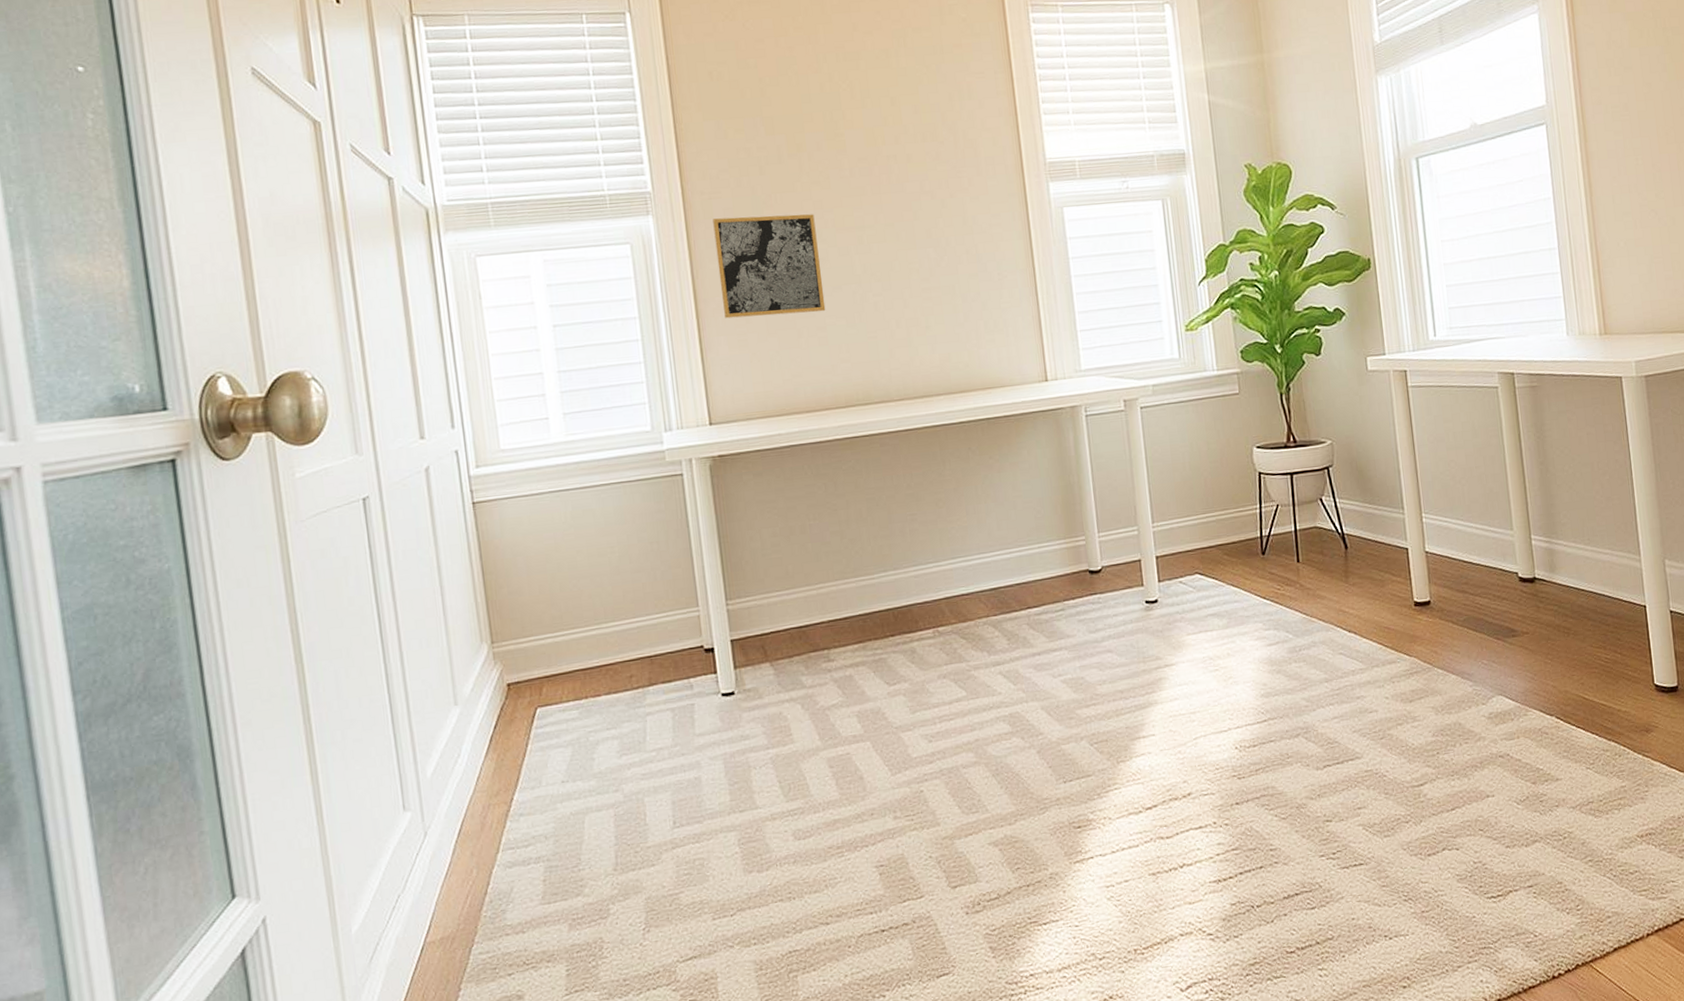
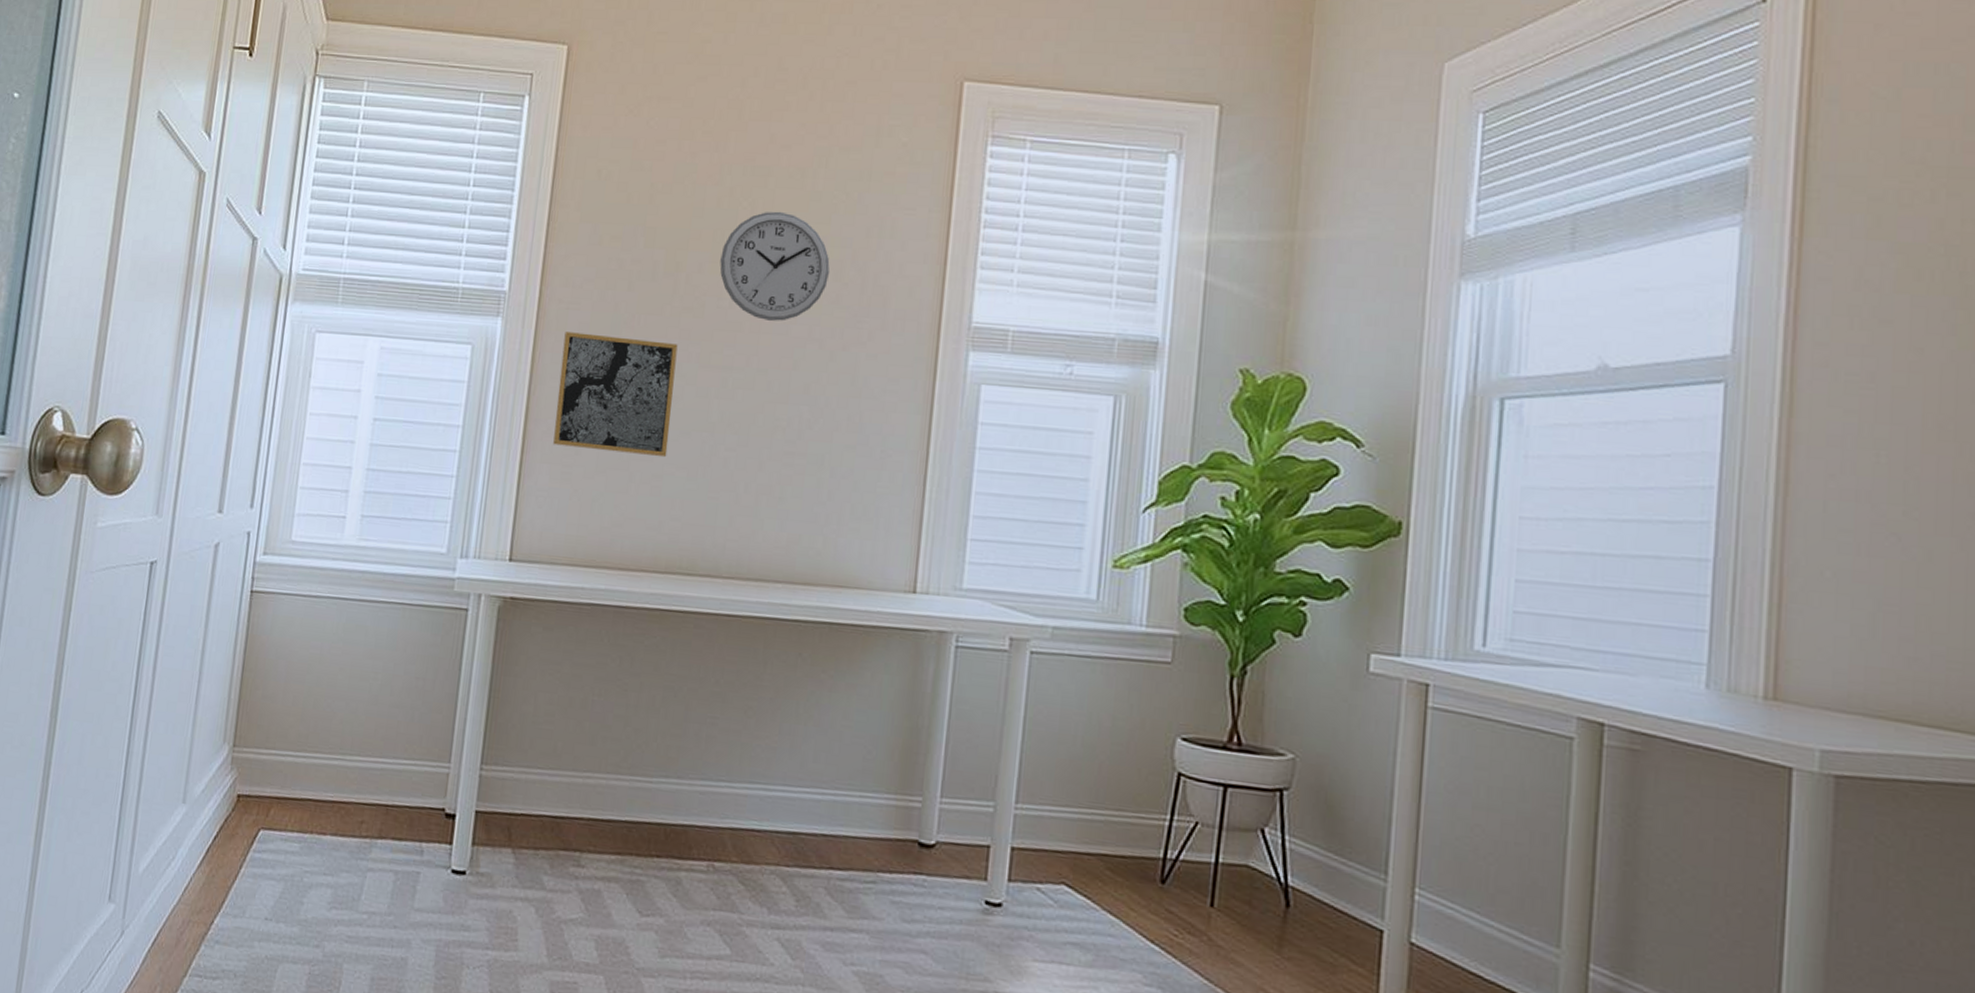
wall clock: none [833,88,927,183] -> present [719,211,830,321]

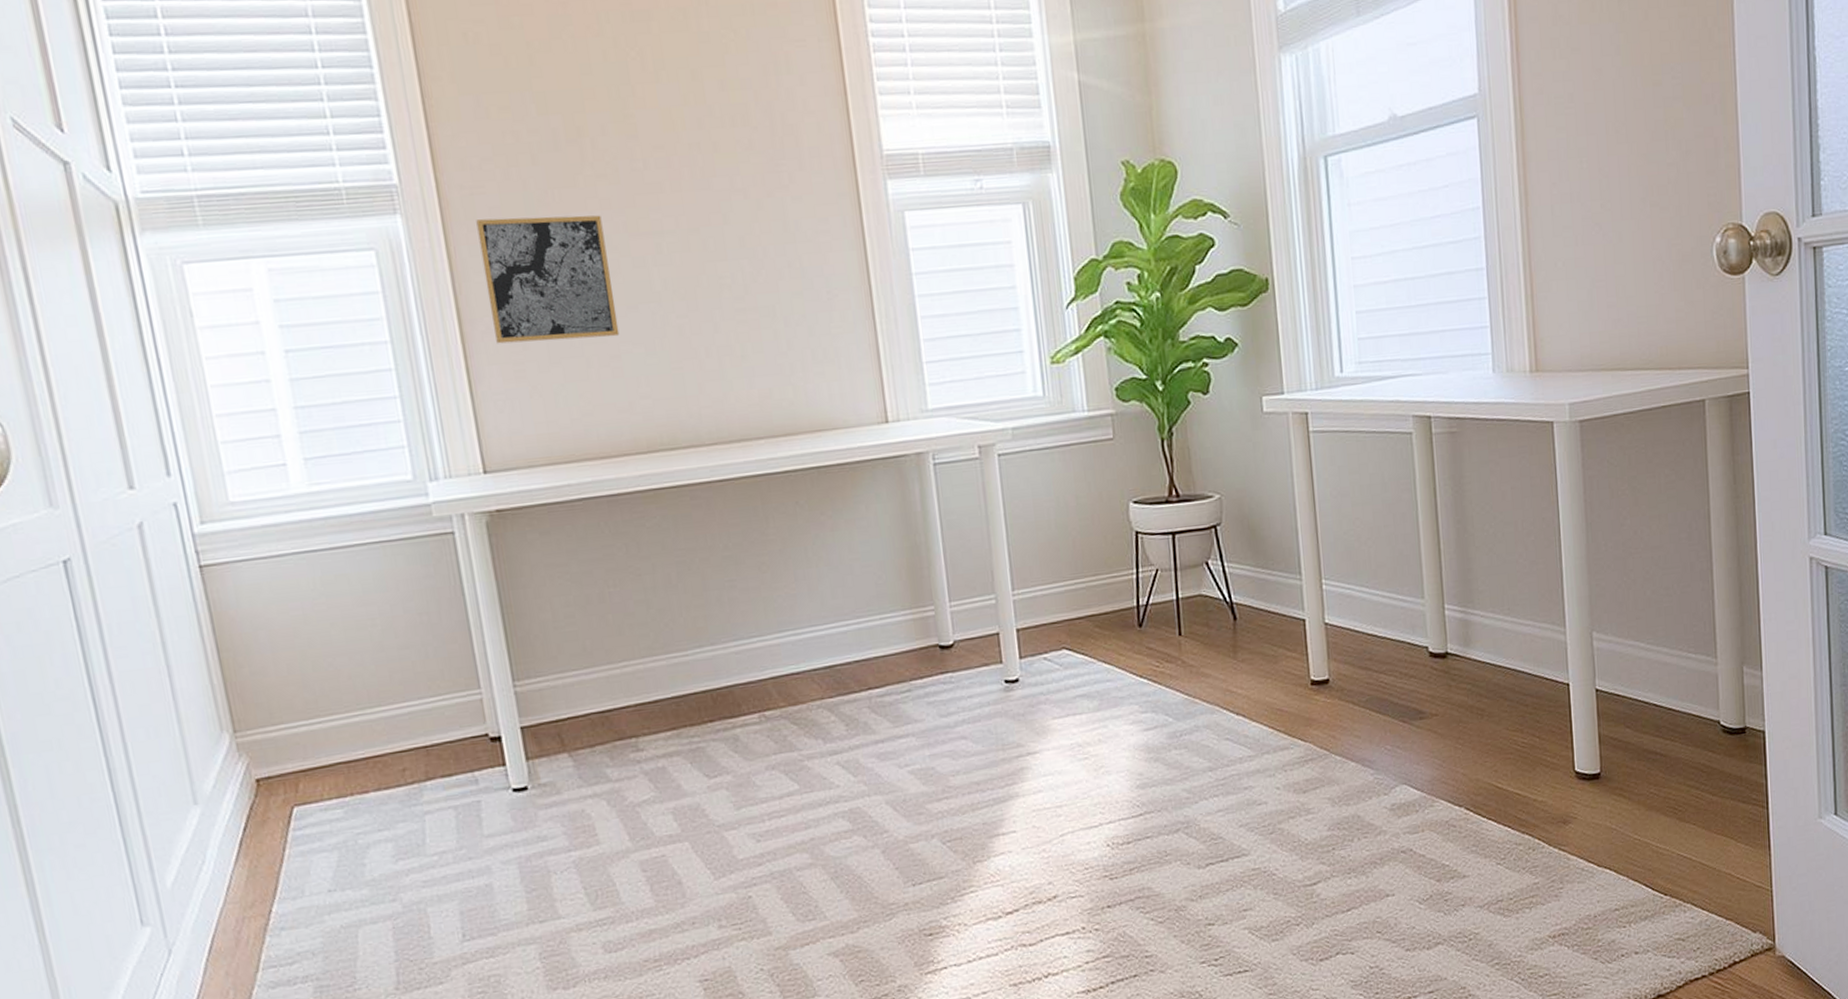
wall clock: present [719,211,830,321] -> none [621,58,737,177]

